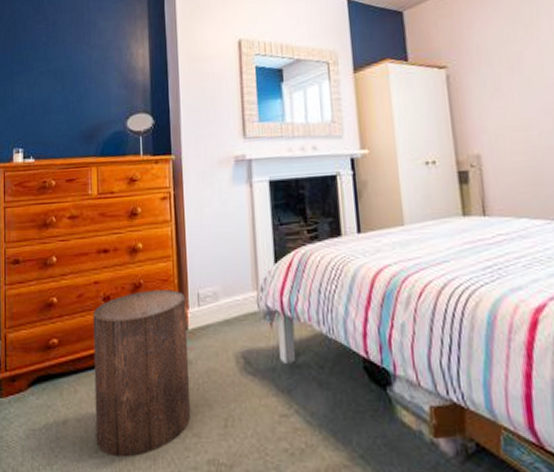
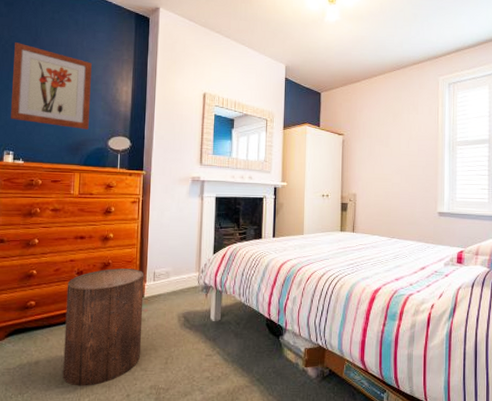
wall art: none [17,17,103,111] -> present [11,42,92,129]

